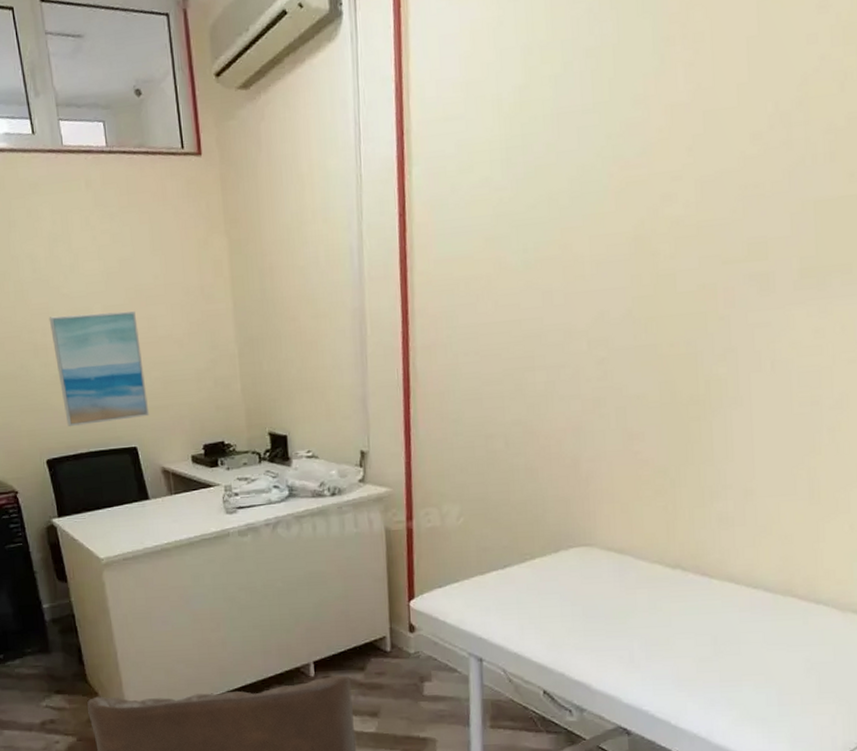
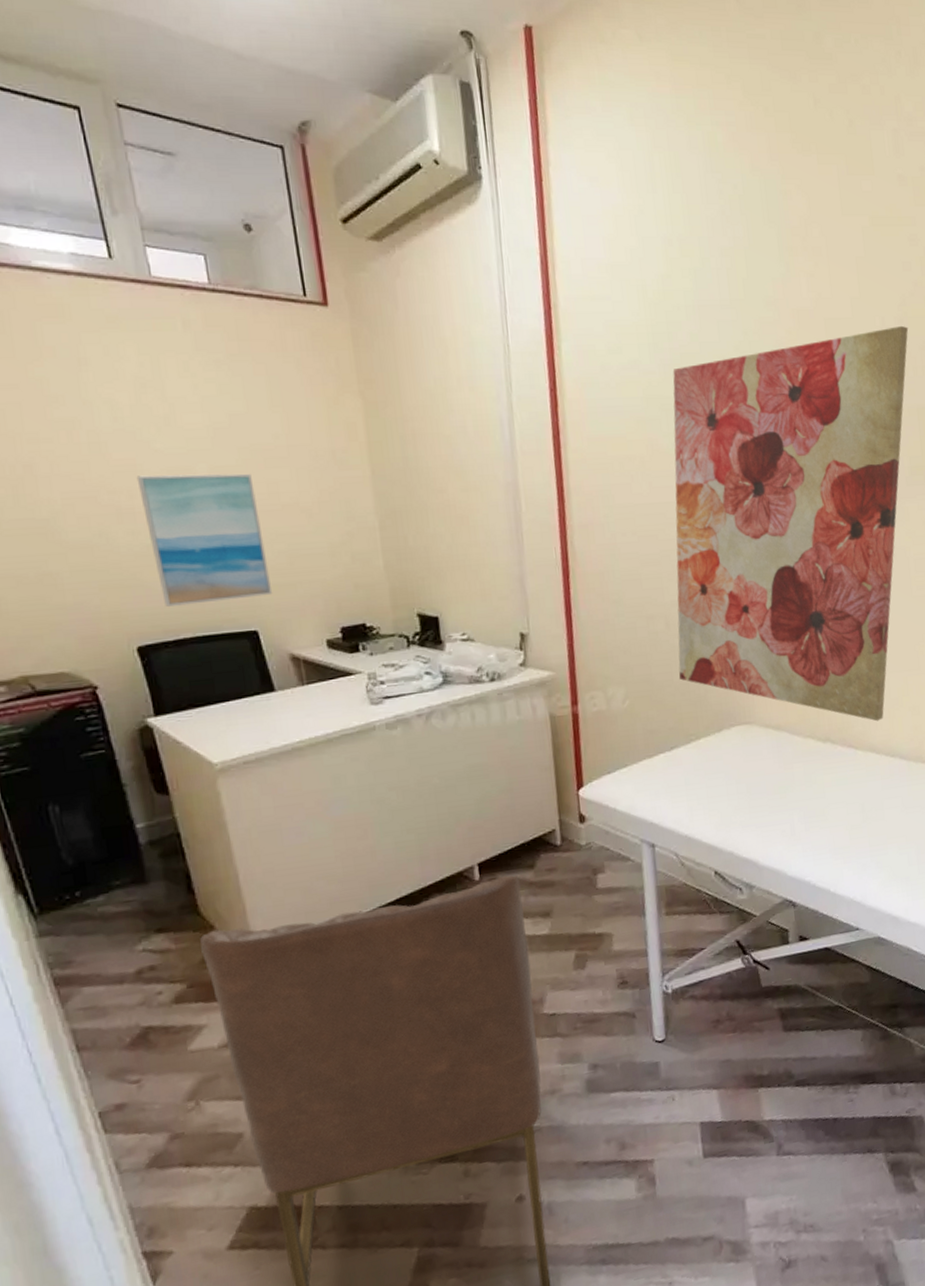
wall art: none [516,108,809,550] -> present [672,325,909,722]

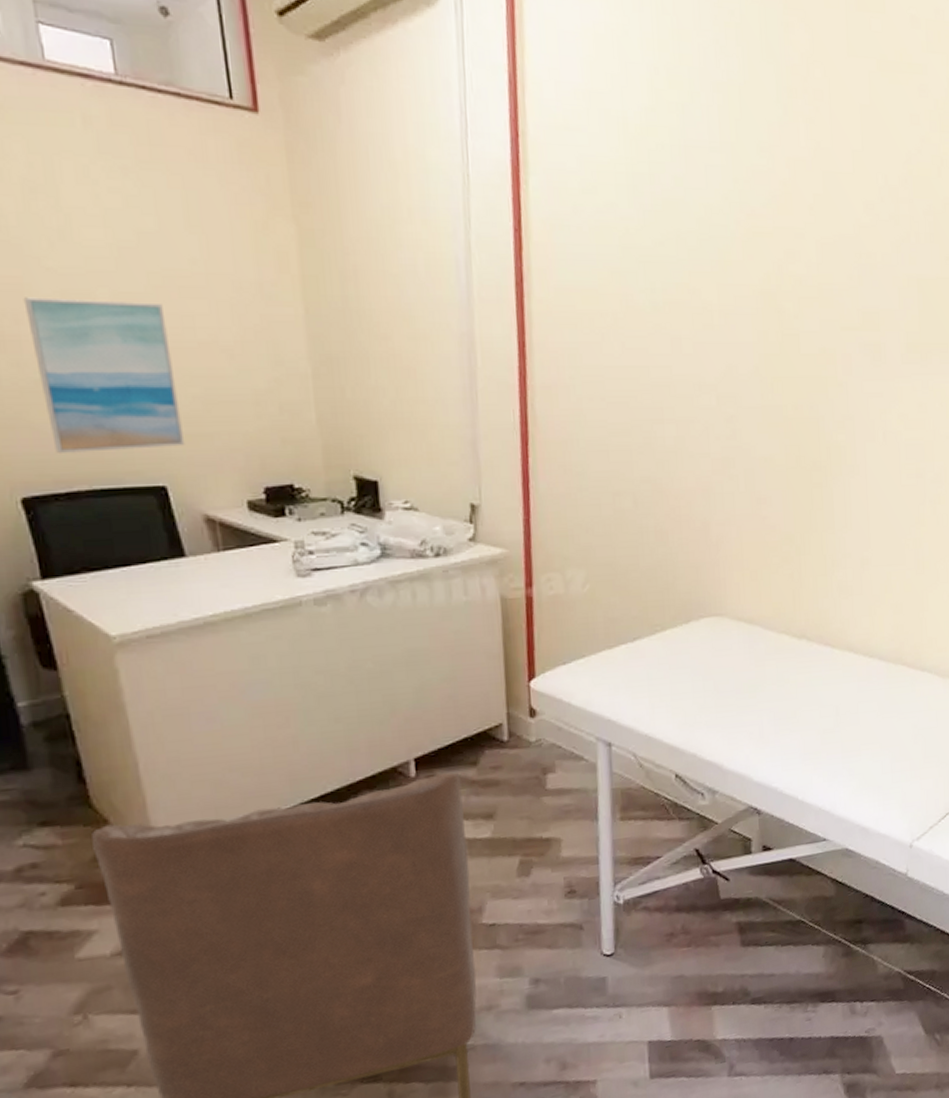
wall art: present [672,325,909,722] -> none [645,185,913,619]

